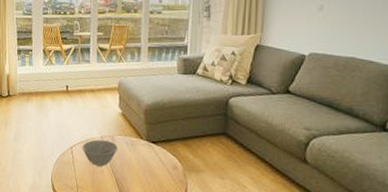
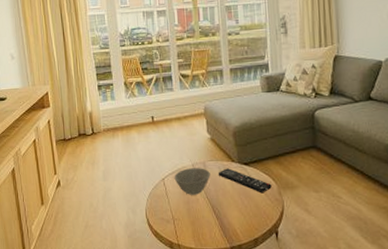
remote control: none [125,144,177,173] -> present [218,168,272,194]

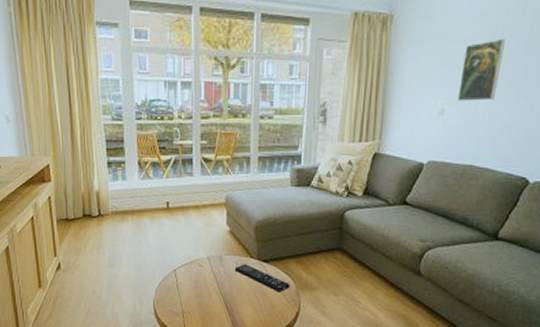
bowl: present [174,168,210,195] -> none [187,261,226,289]

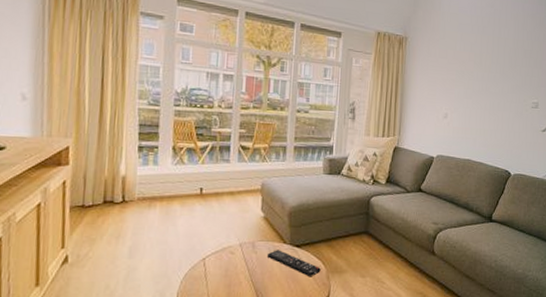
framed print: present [458,38,506,101] -> none [457,63,488,109]

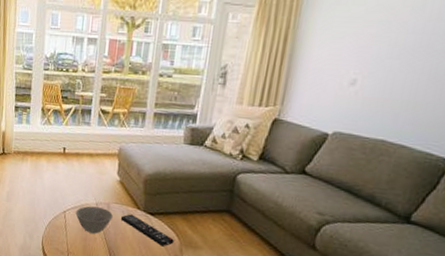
bowl: none [217,248,259,277] -> present [75,206,113,234]

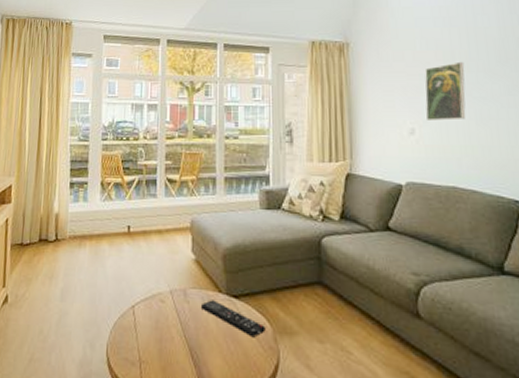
bowl: present [75,206,113,234] -> none [146,295,191,331]
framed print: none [373,8,436,74] -> present [425,61,466,120]

